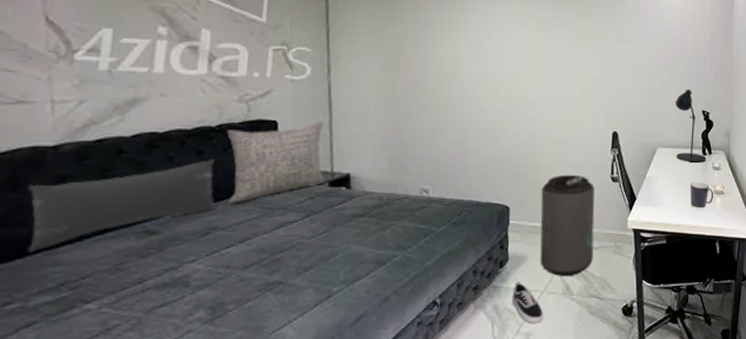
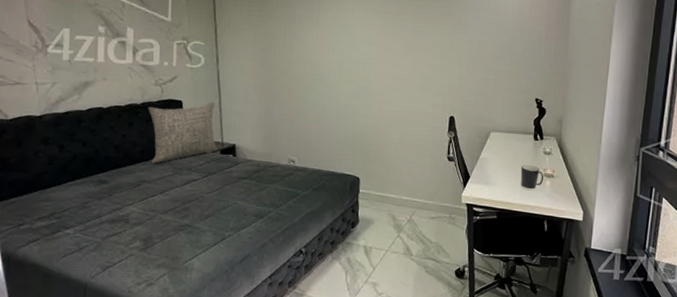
pillow: present [28,160,216,253] -> none [27,129,144,191]
shoe: present [511,282,544,324] -> none [361,240,388,276]
trash bin: present [540,174,595,276] -> none [384,152,433,240]
desk lamp: present [675,89,707,163] -> none [508,77,538,147]

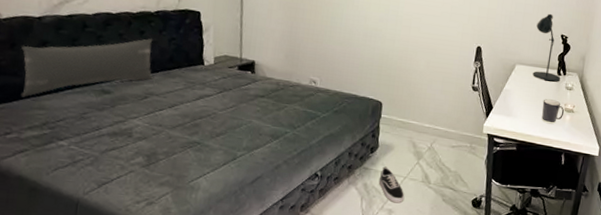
pillow: none [27,129,144,191] -> present [21,39,153,97]
pillow: present [148,102,217,164] -> none [162,15,236,76]
shoe: none [361,240,388,276] -> present [379,166,405,203]
desk lamp: none [508,77,538,147] -> present [532,13,561,82]

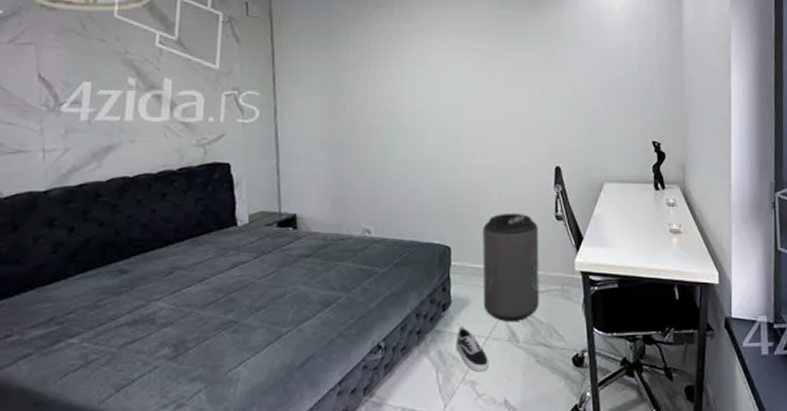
pillow: present [21,39,153,97] -> none [25,202,178,289]
trash bin: none [404,80,457,167] -> present [482,213,539,321]
desk lamp: present [532,13,561,82] -> none [622,118,660,198]
mug: present [541,99,565,124] -> none [642,220,670,251]

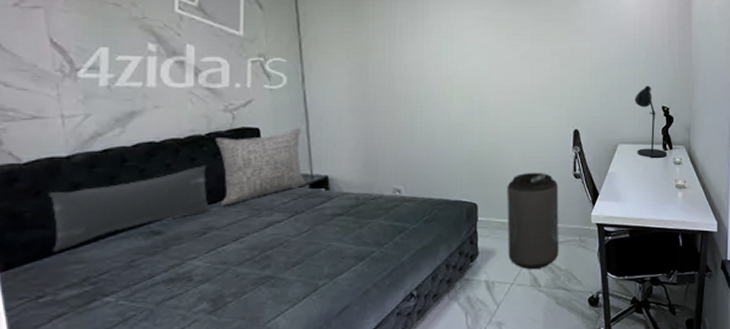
pillow: none [25,202,178,289] -> present [49,166,211,252]
pillow: none [186,163,273,244] -> present [215,128,306,206]
shoe: present [455,326,489,372] -> none [483,275,514,314]
desk lamp: none [622,118,660,198] -> present [635,85,668,158]

